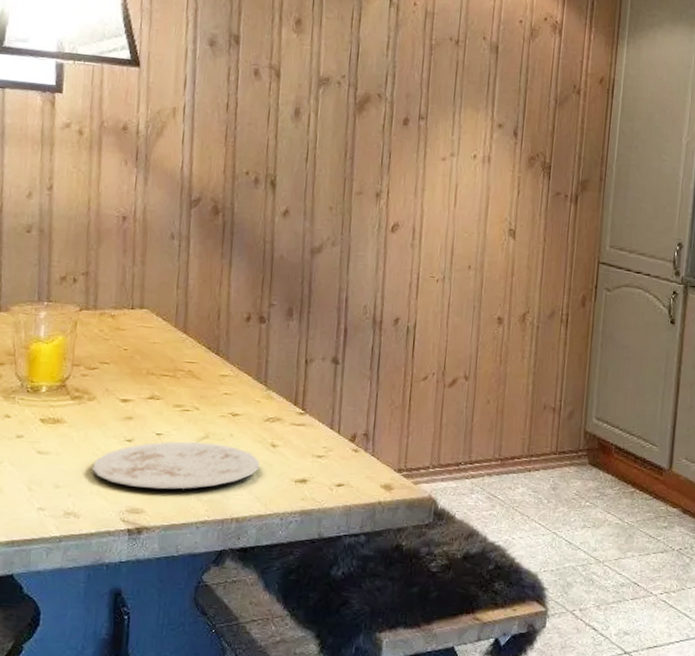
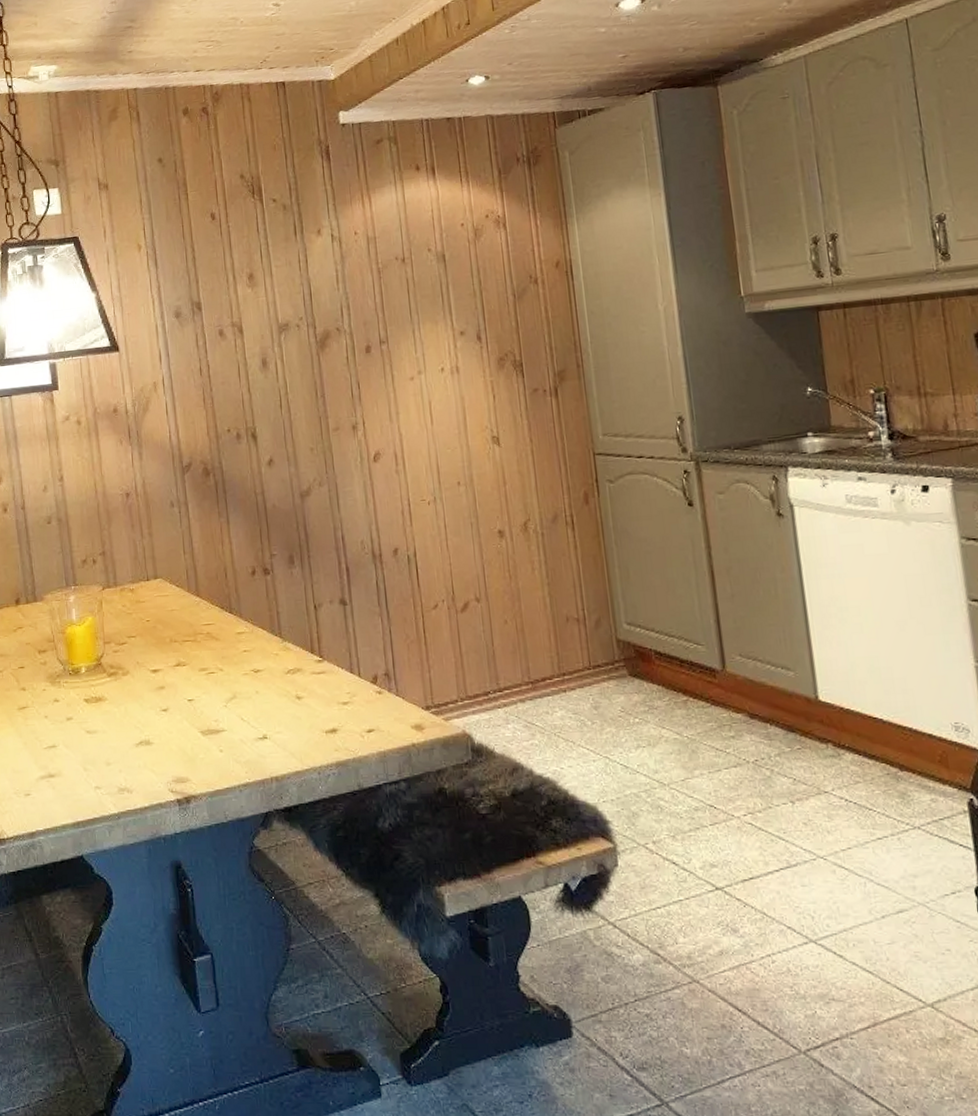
plate: present [92,441,260,490] -> none [136,703,289,756]

